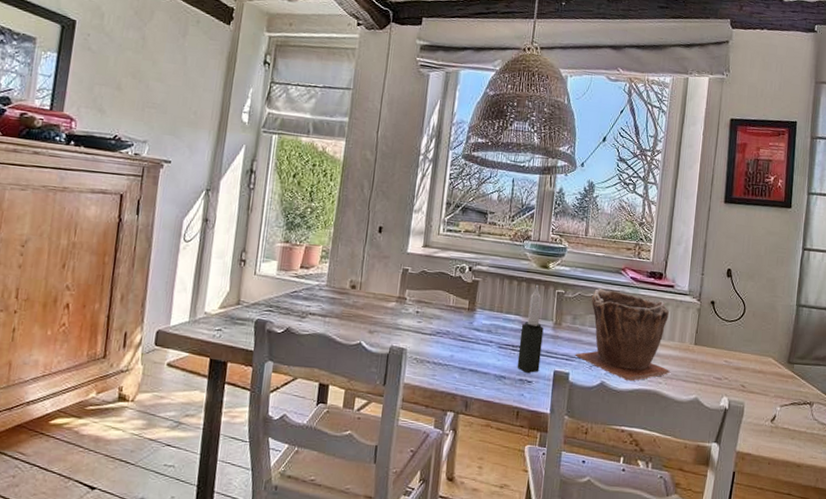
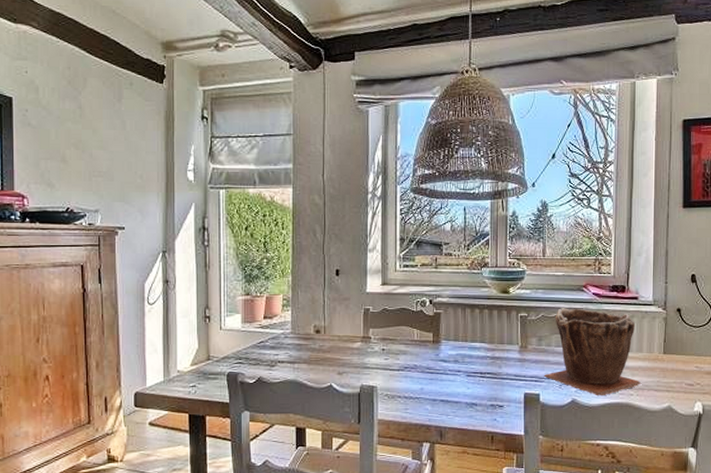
candle: present [517,284,544,373] -> none [487,310,510,398]

